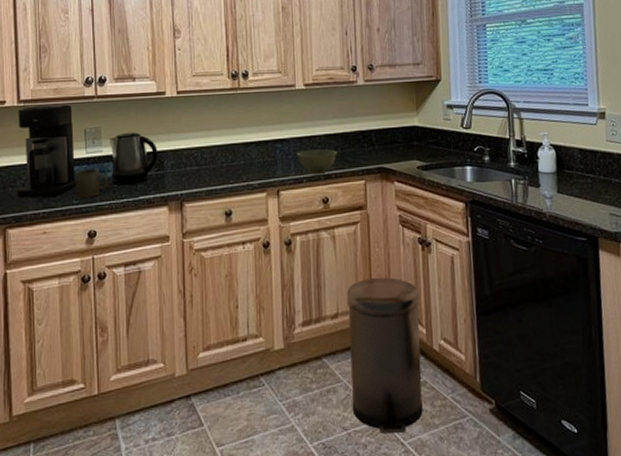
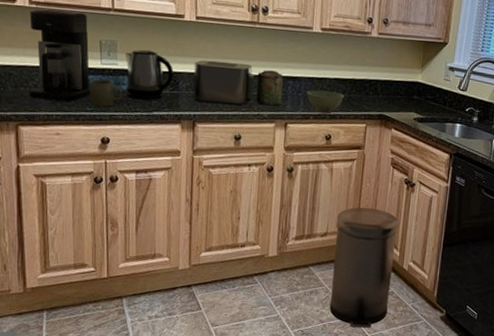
toaster: none [178,132,240,180] -> present [193,60,255,106]
canister: none [243,135,272,174] -> present [256,70,283,106]

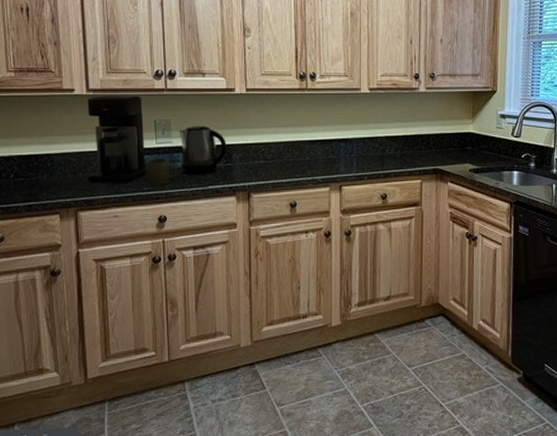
toaster: present [193,60,255,106] -> none [247,130,306,173]
canister: present [256,70,283,106] -> none [309,135,336,170]
bowl: present [306,90,344,114] -> none [359,150,397,173]
pedal bin: present [329,207,399,329] -> none [398,266,463,398]

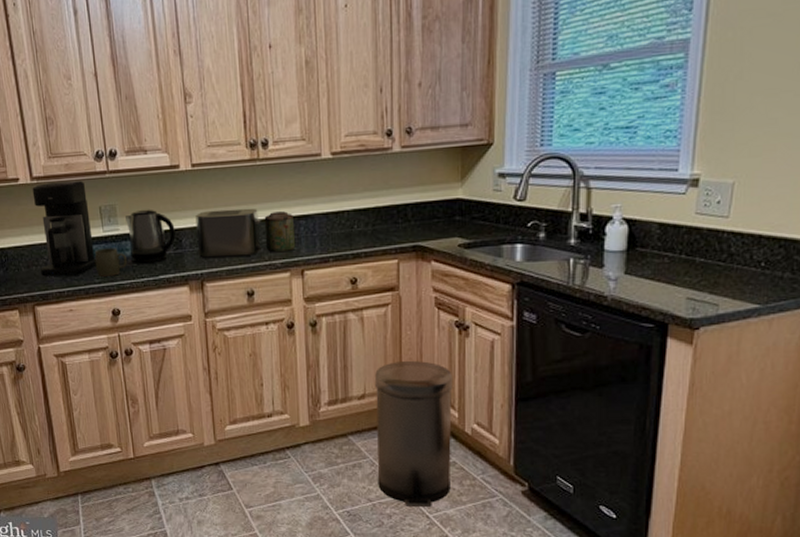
toaster: none [247,130,306,173] -> present [195,208,261,259]
canister: none [309,135,336,170] -> present [264,211,296,253]
pedal bin: none [398,266,463,398] -> present [374,361,453,508]

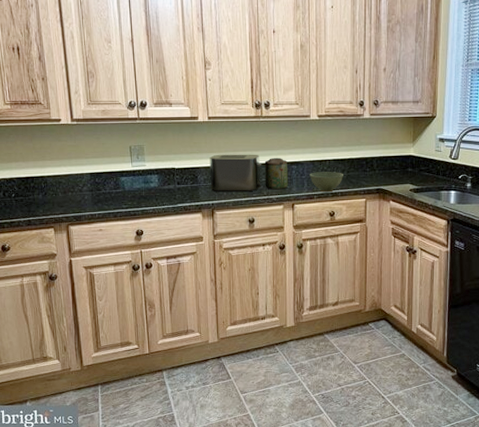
coffee maker: present [32,180,96,277] -> none [72,124,125,201]
mug: present [94,248,128,277] -> none [123,180,152,203]
kettle: present [125,209,176,264] -> none [152,150,192,194]
bowl: none [322,226,367,254] -> present [309,172,343,193]
pedal bin: present [374,361,453,508] -> none [345,277,404,390]

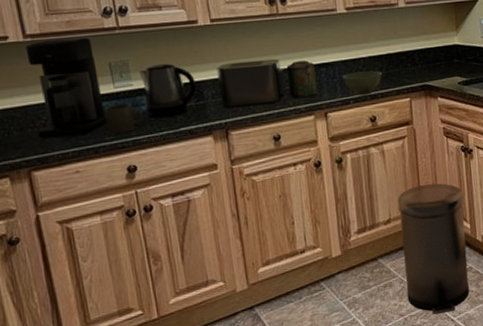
coffee maker: none [72,124,125,201] -> present [25,37,107,139]
mug: none [123,180,152,203] -> present [104,103,144,134]
kettle: none [152,150,192,194] -> present [140,63,196,119]
pedal bin: none [345,277,404,390] -> present [397,183,470,315]

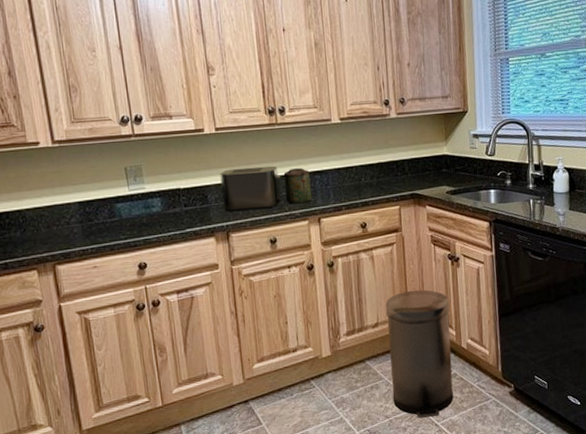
coffee maker: present [25,37,107,139] -> none [53,143,122,236]
mug: present [104,103,144,134] -> none [119,205,154,233]
kettle: present [140,63,196,119] -> none [151,168,201,220]
bowl: present [342,70,382,96] -> none [335,178,373,203]

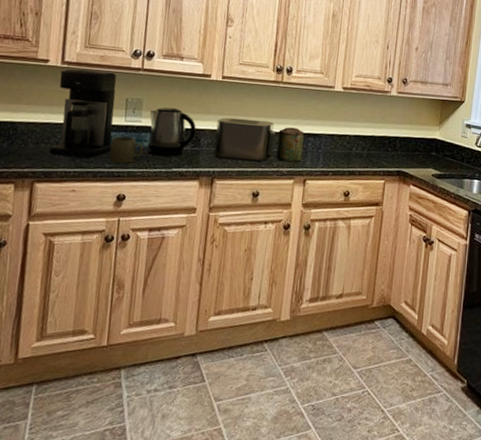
coffee maker: none [53,143,122,236] -> present [49,69,117,158]
mug: none [119,205,154,233] -> present [109,136,144,163]
kettle: none [151,168,201,220] -> present [147,107,196,157]
pedal bin: present [385,290,454,418] -> none [343,267,417,402]

